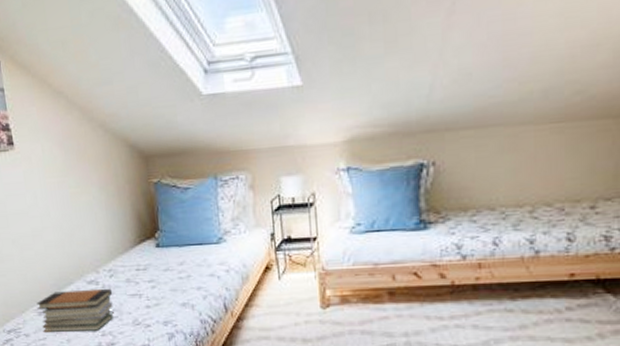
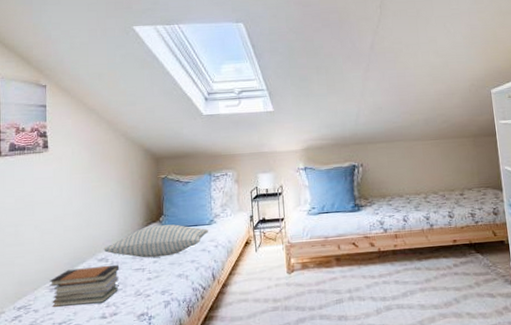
pillow: none [92,242,217,282] -> present [104,224,208,258]

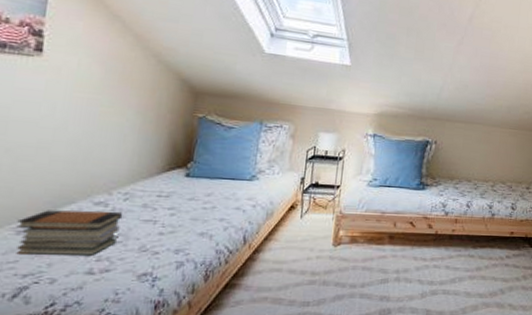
pillow: present [104,224,208,258] -> none [104,172,248,210]

